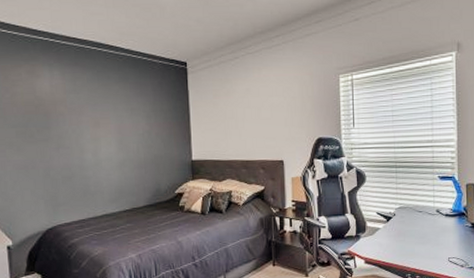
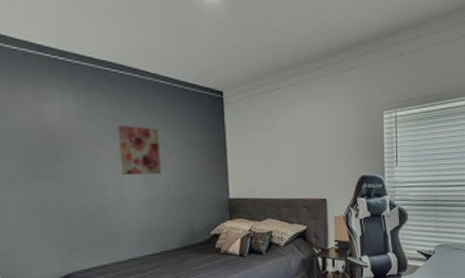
wall art: none [96,95,132,140] -> present [117,124,161,176]

